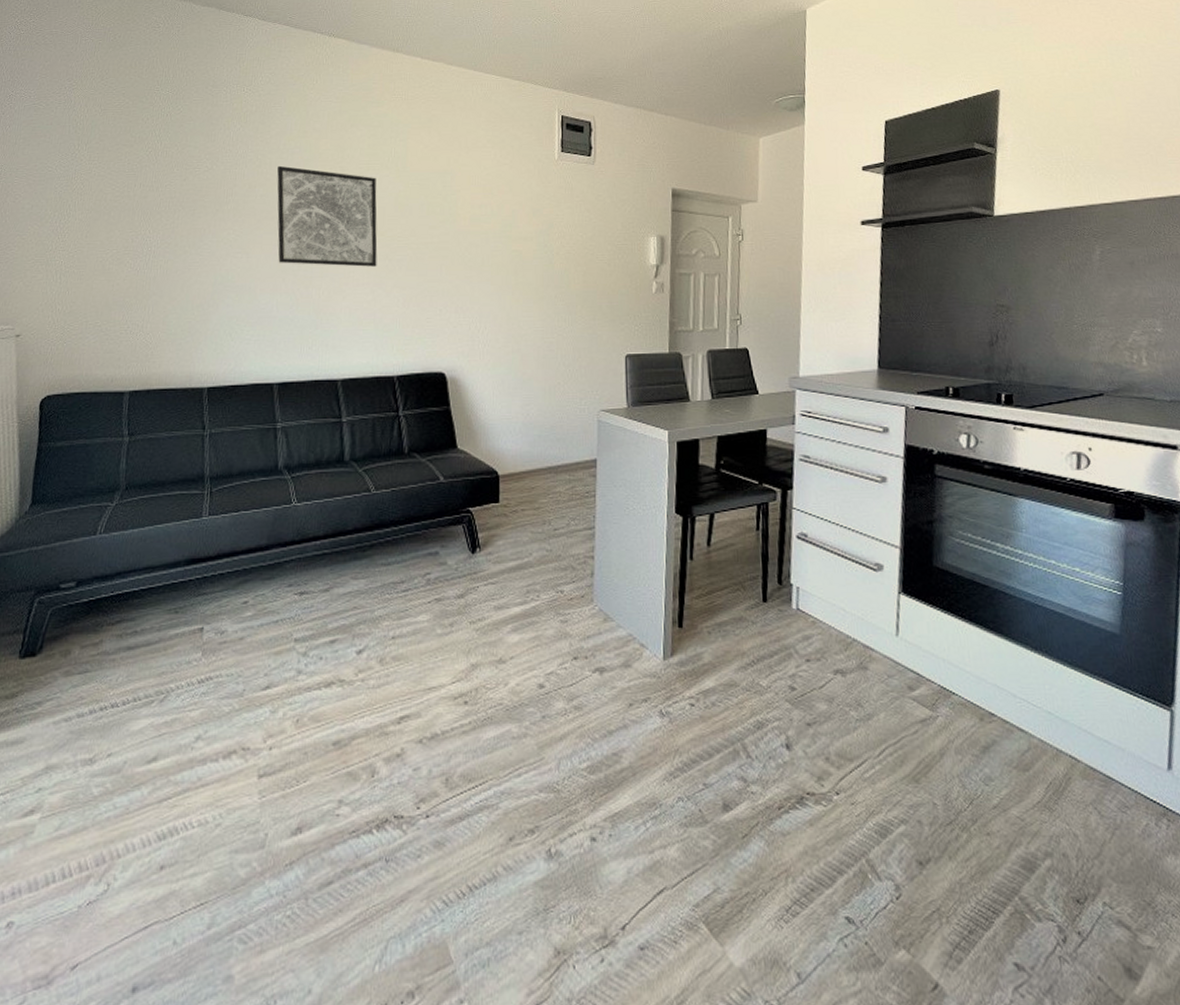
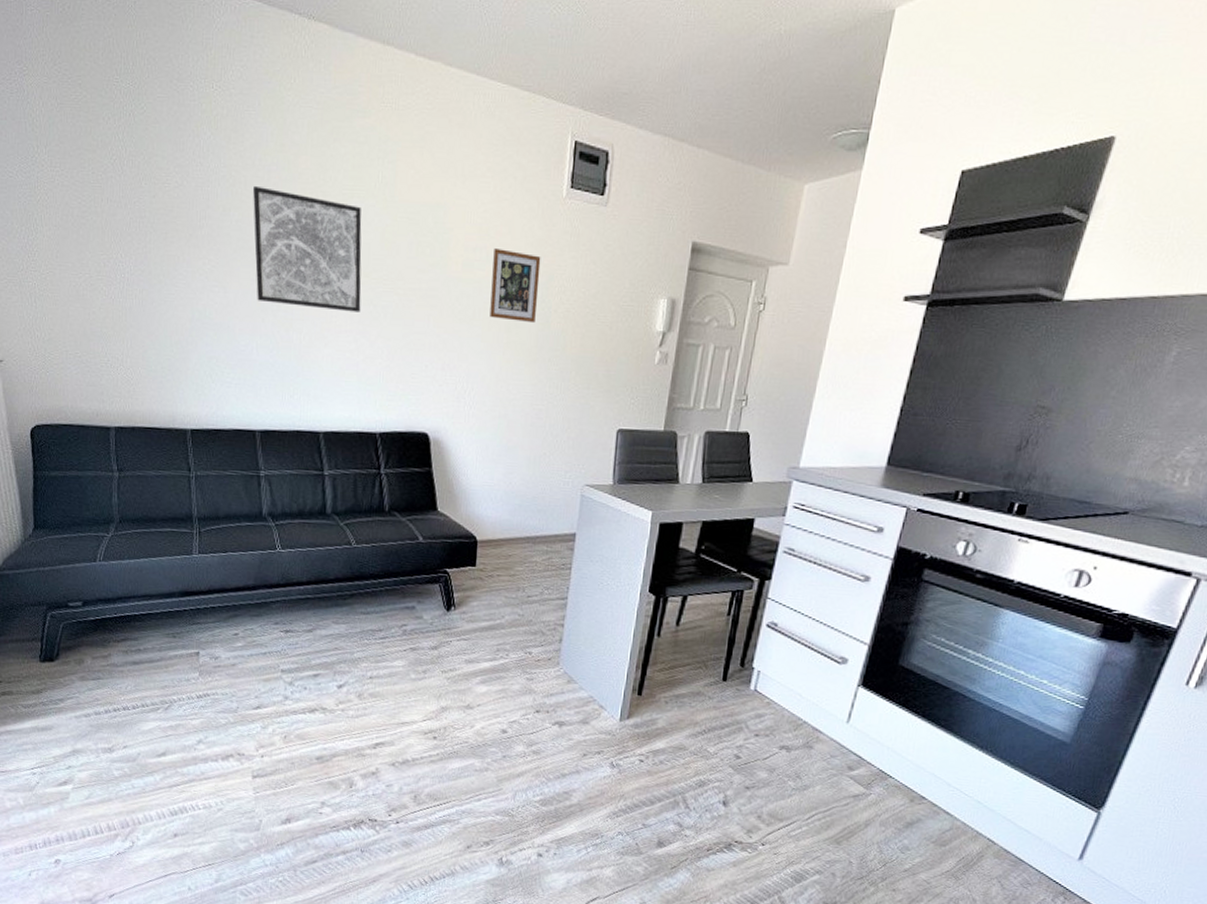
picture frame: none [497,204,541,266] -> present [490,249,541,324]

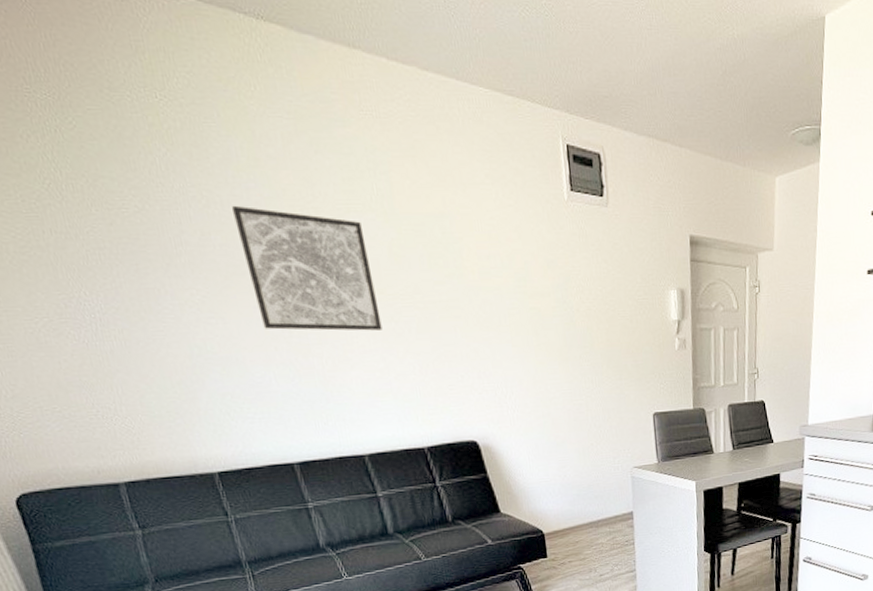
picture frame: present [490,249,541,324] -> none [507,255,560,324]

